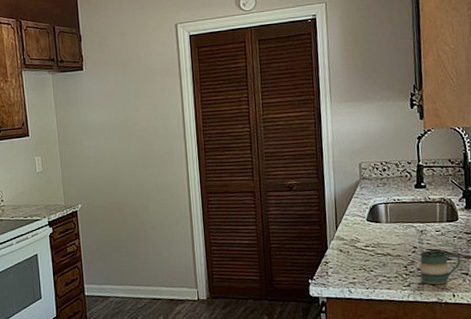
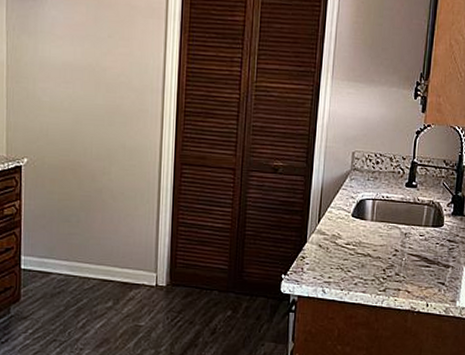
mug: present [420,250,460,285] -> none [397,255,439,293]

